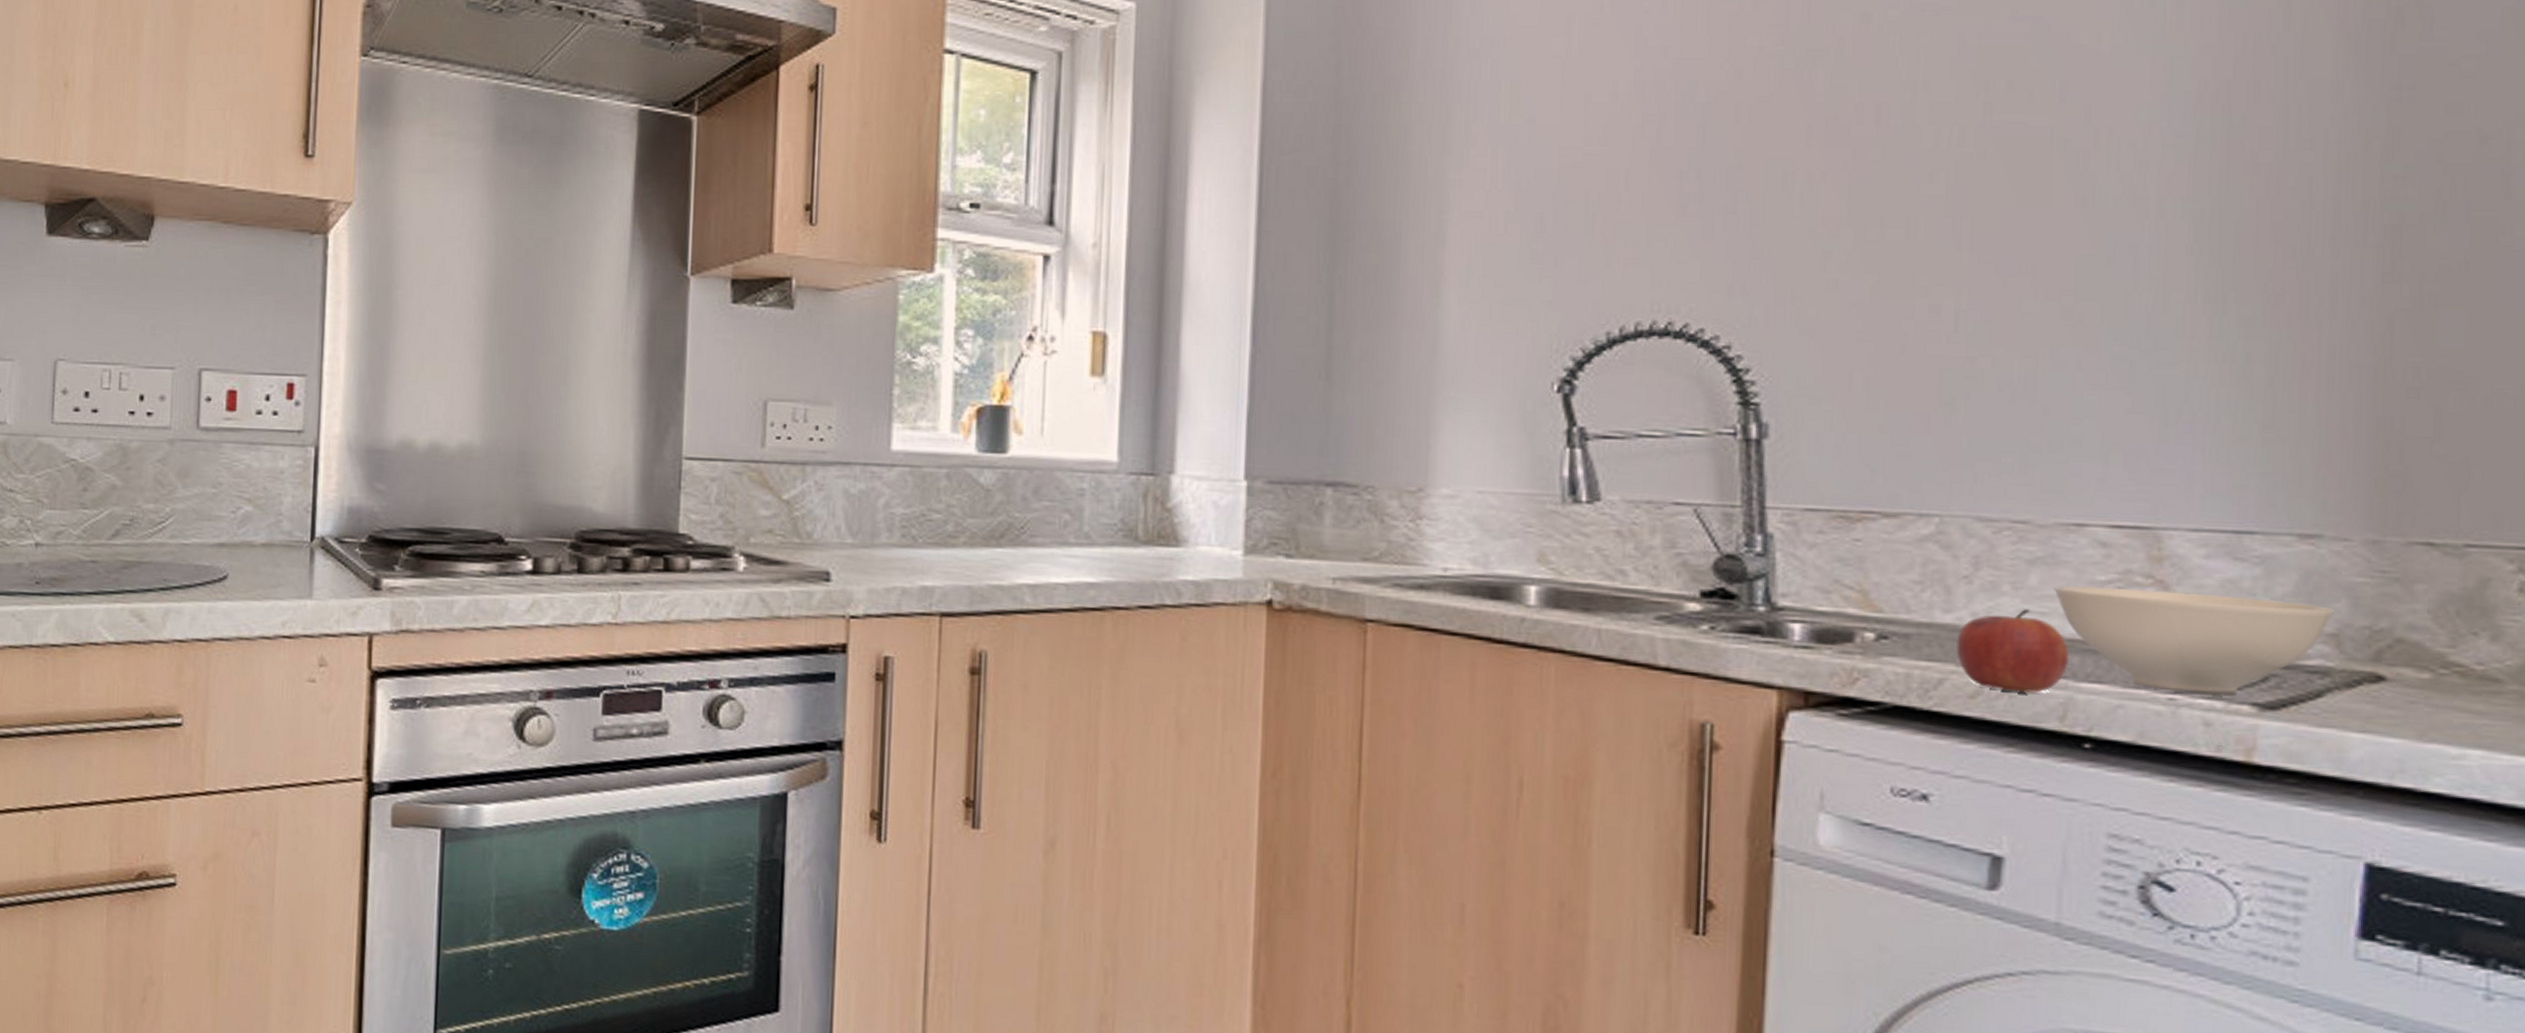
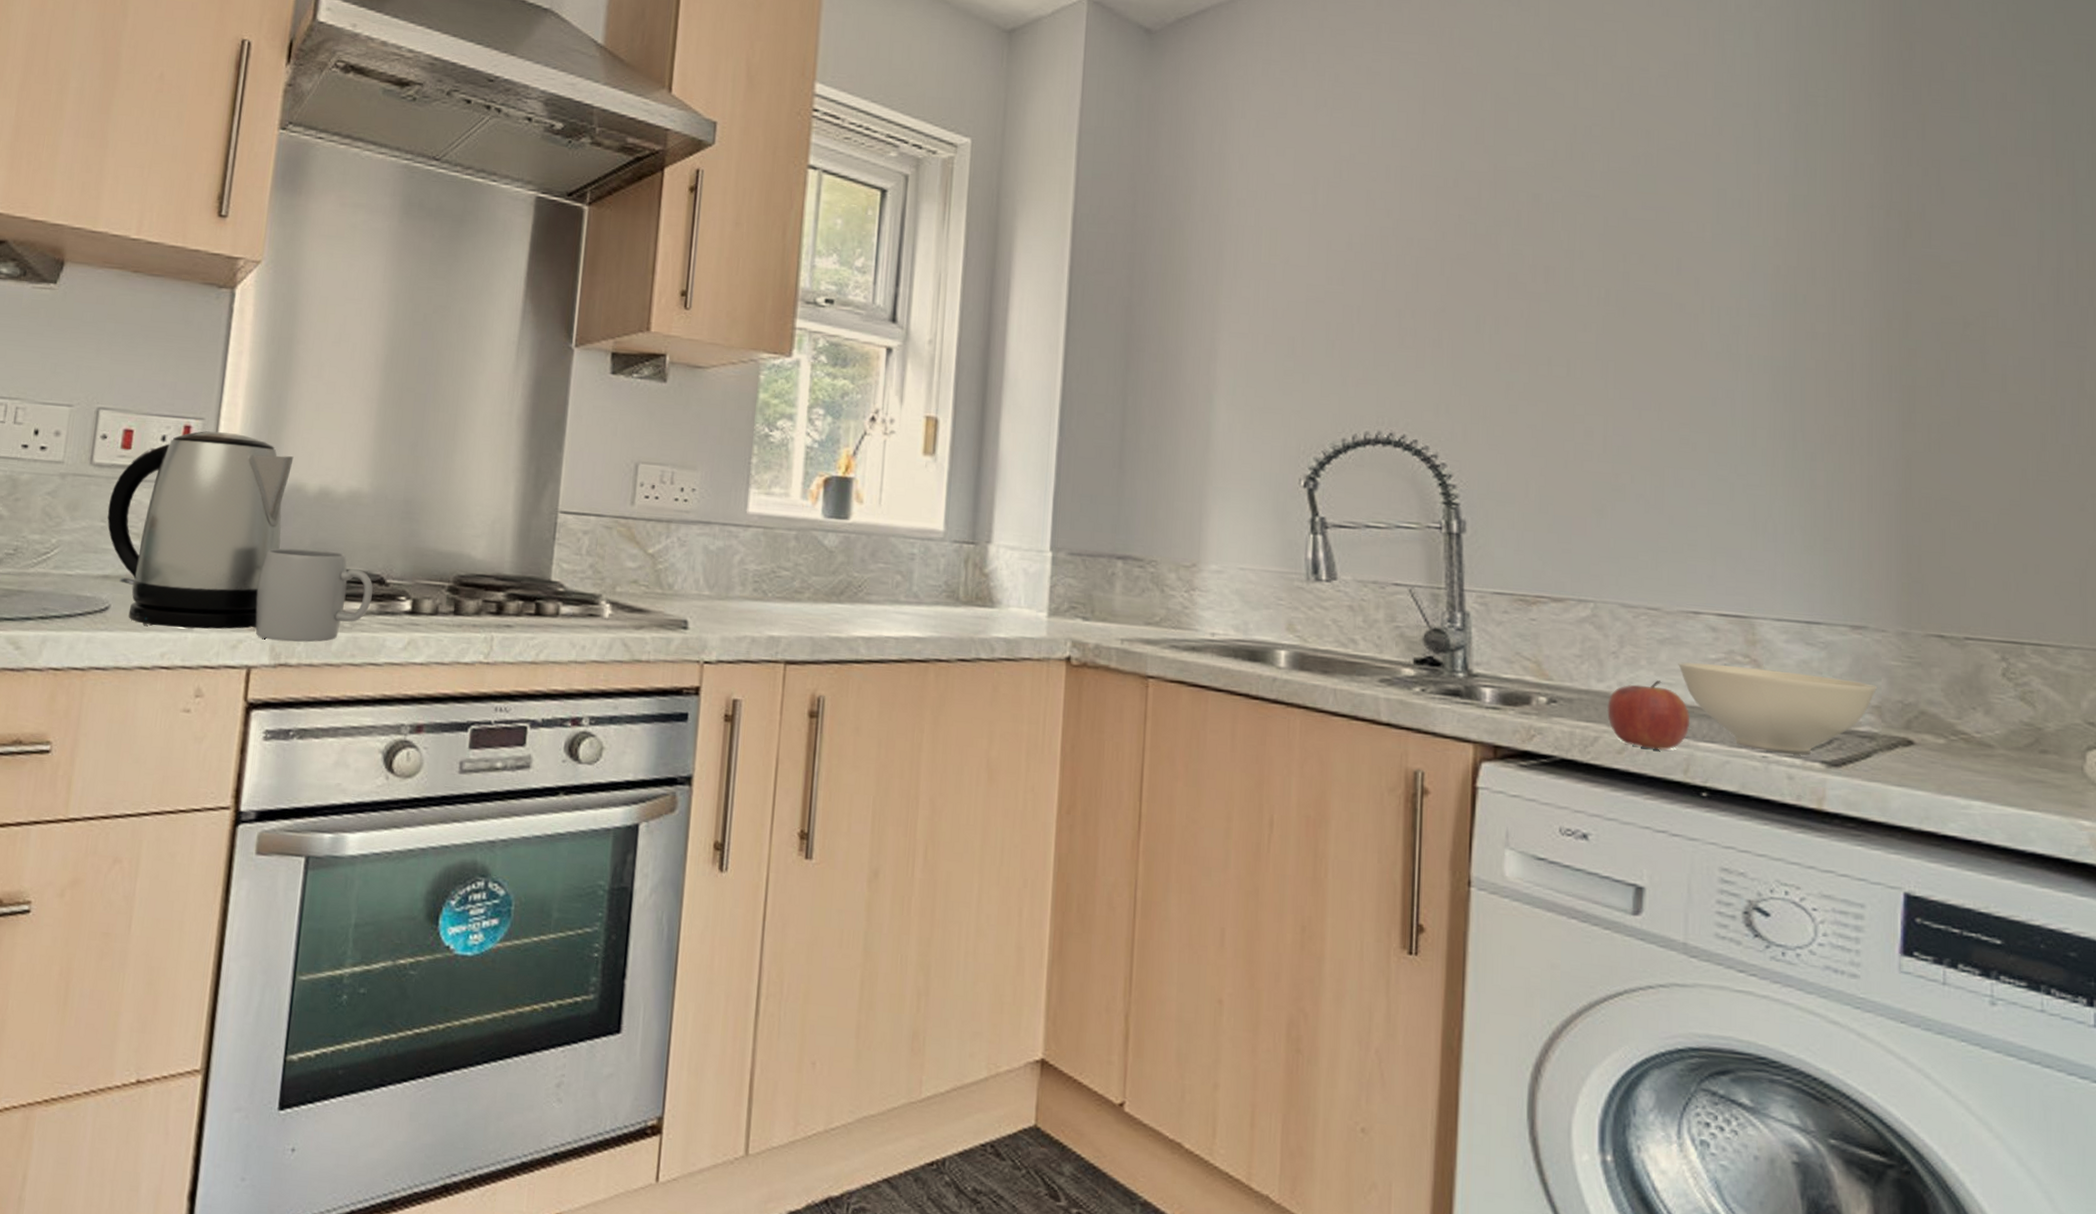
kettle: none [218,388,401,596] -> present [107,431,294,629]
mug: none [372,508,491,607] -> present [255,548,373,643]

